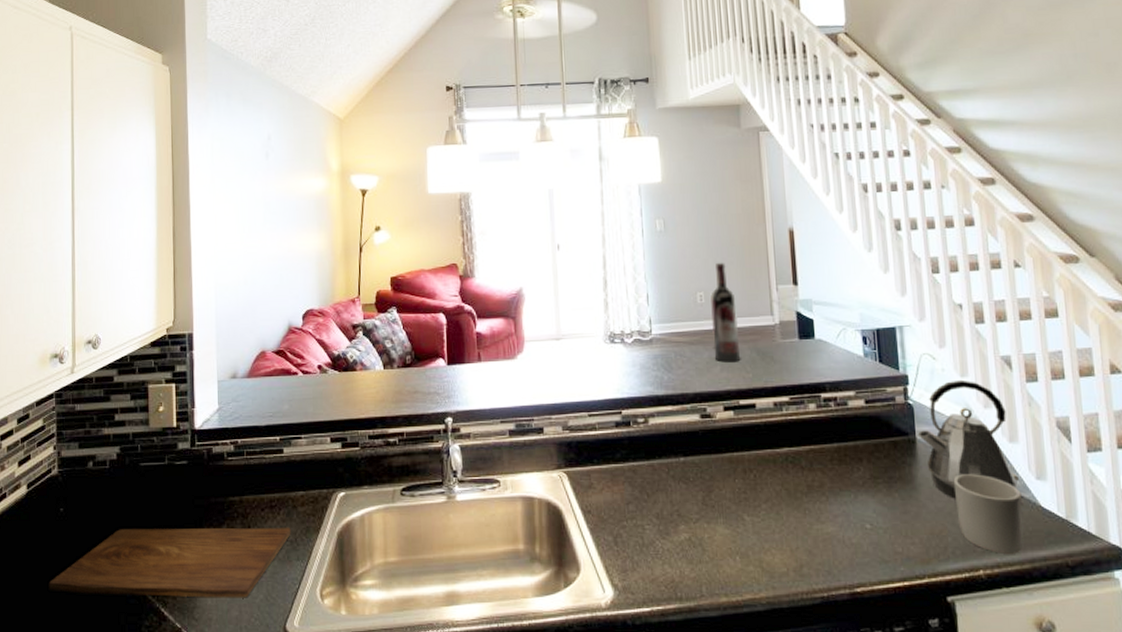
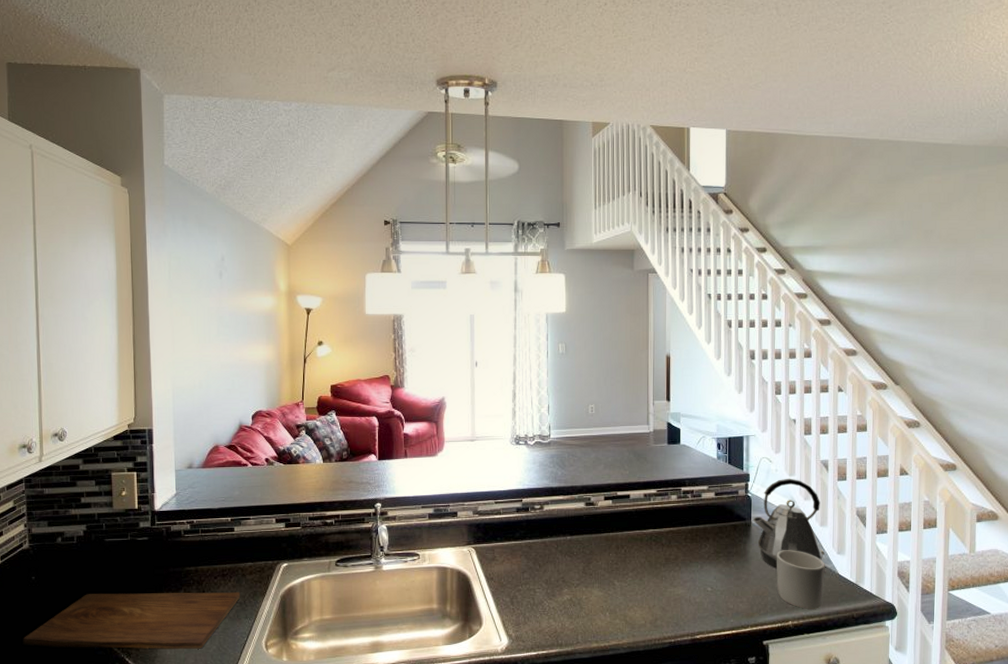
wine bottle: present [710,262,741,364] -> none [599,380,621,463]

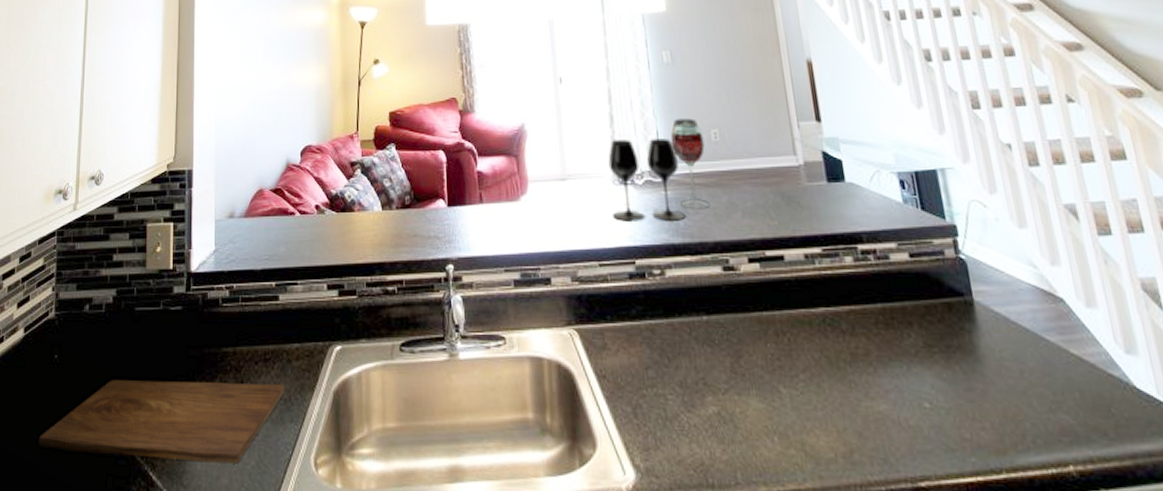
wine glass: none [509,411,563,471] -> present [608,138,685,221]
wineglass: none [558,396,583,463] -> present [670,118,710,210]
kettle: present [752,478,824,568] -> none [974,231,1104,375]
mug: present [776,550,825,609] -> none [1023,345,1120,446]

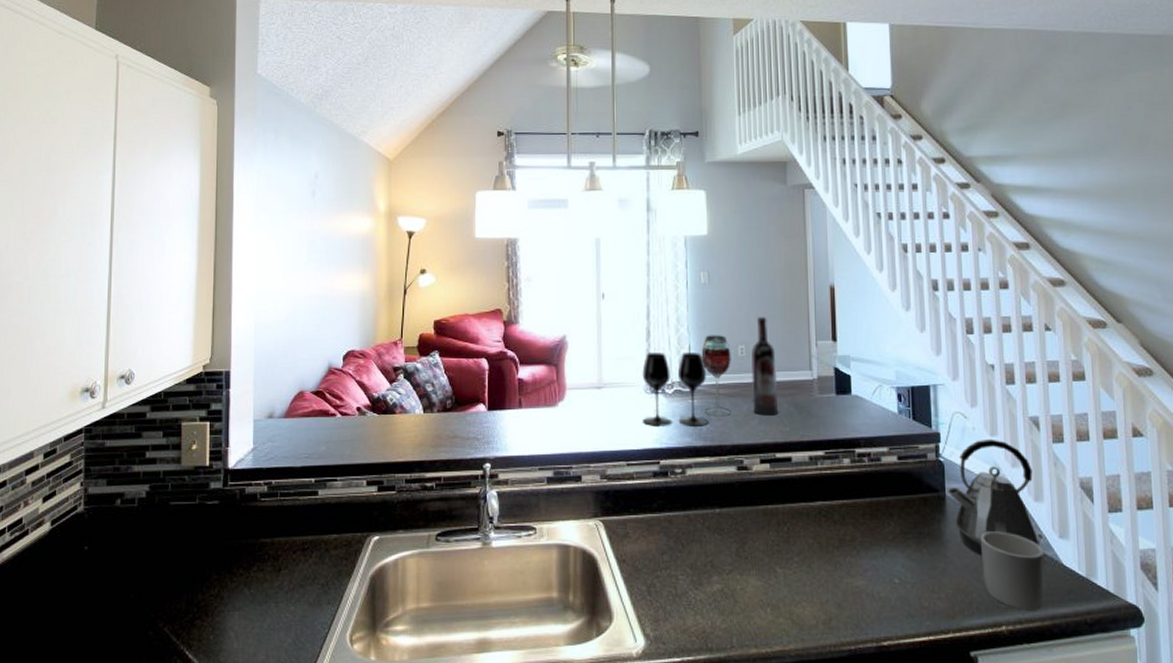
cutting board: present [38,380,285,464] -> none [69,569,323,642]
wine bottle: none [725,96,764,209] -> present [751,316,779,417]
kettle: none [974,231,1104,375] -> present [947,438,1042,555]
mug: none [1023,345,1120,446] -> present [980,531,1046,610]

